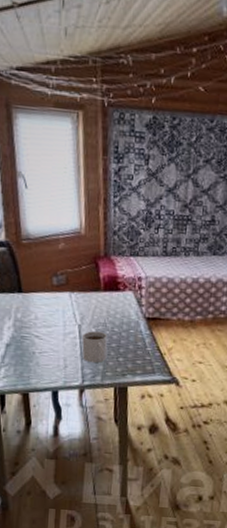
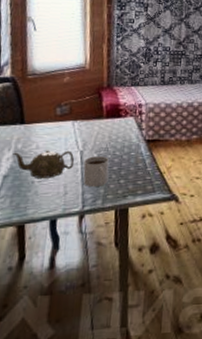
teapot: none [13,321,73,350] -> present [13,150,75,178]

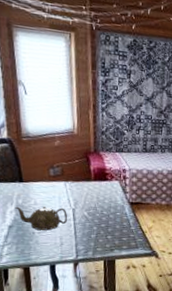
mug: present [83,156,110,186] -> none [76,214,98,240]

